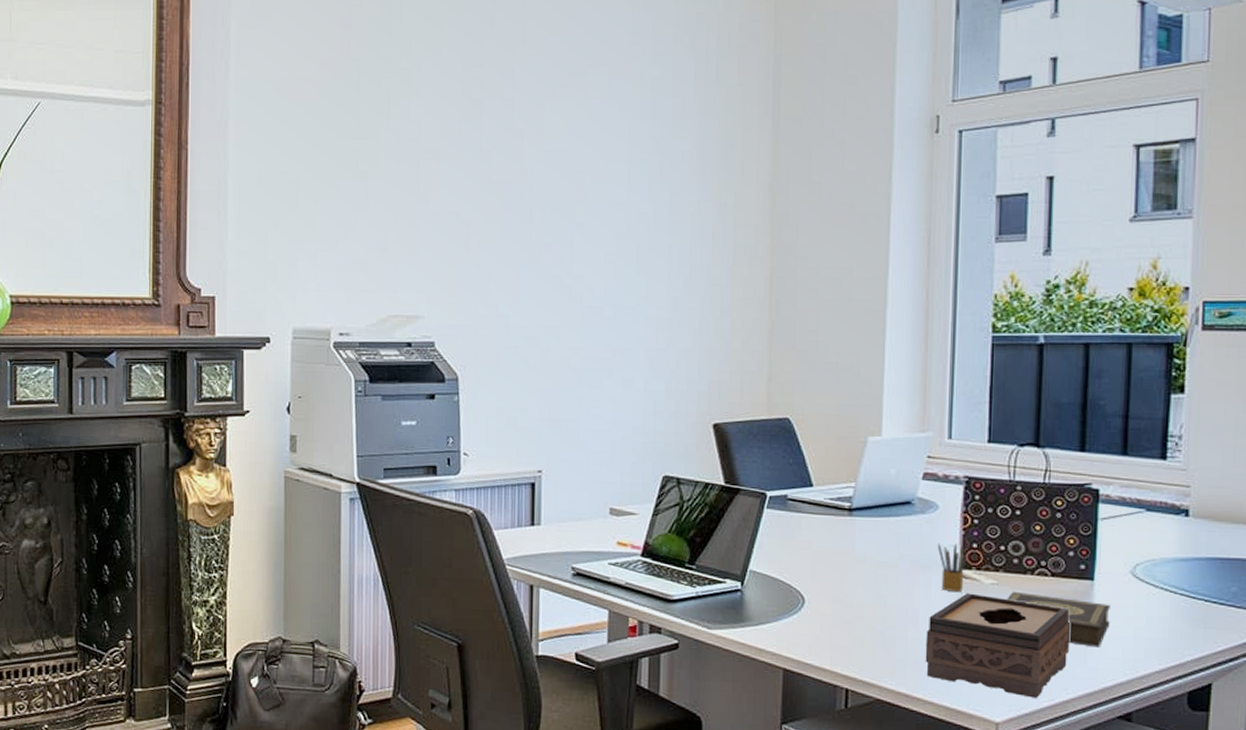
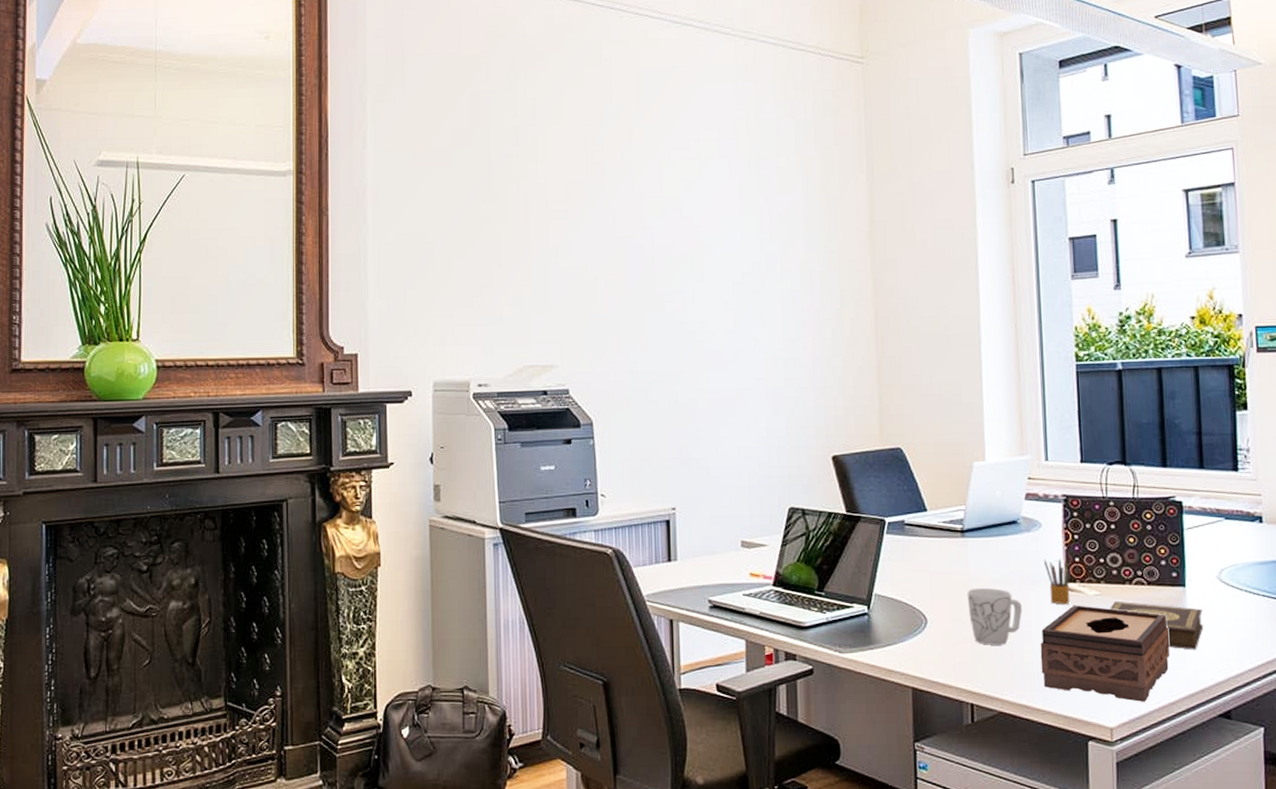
mug: none [850,569,909,631] -> present [967,587,1022,645]

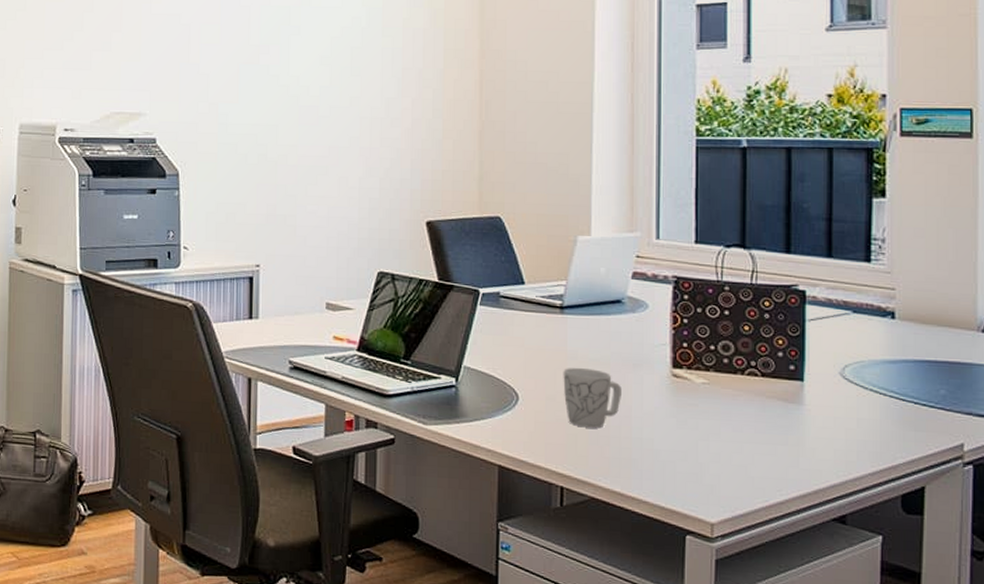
tissue box: present [1040,605,1169,702] -> none [639,392,781,499]
pencil box: present [1043,559,1071,604] -> none [648,342,678,390]
book: present [1110,601,1203,650] -> none [718,390,821,449]

